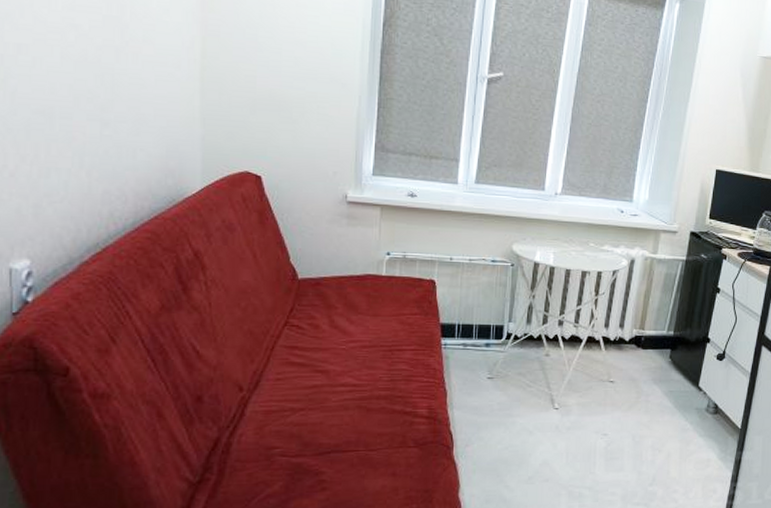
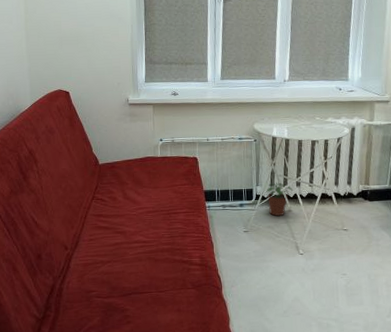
potted plant: none [520,319,554,360] -> present [266,182,293,216]

